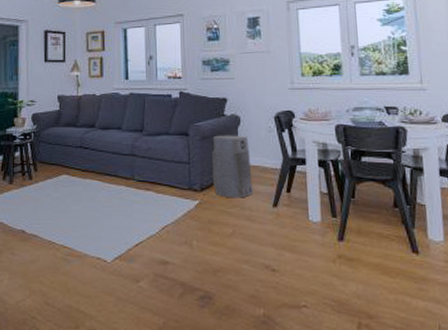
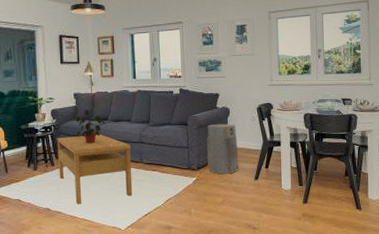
coffee table: none [36,144,122,227] -> present [57,134,133,204]
potted plant: none [59,115,92,154] -> present [76,110,105,144]

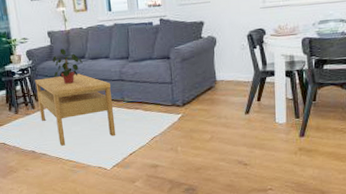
air purifier: present [207,124,240,174] -> none [192,54,229,110]

